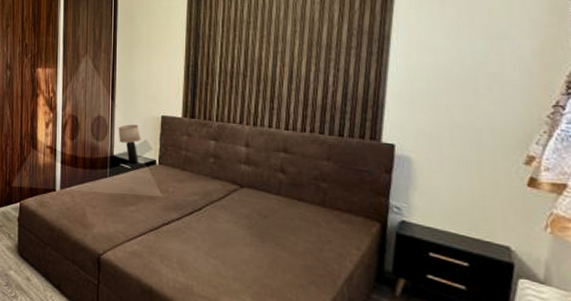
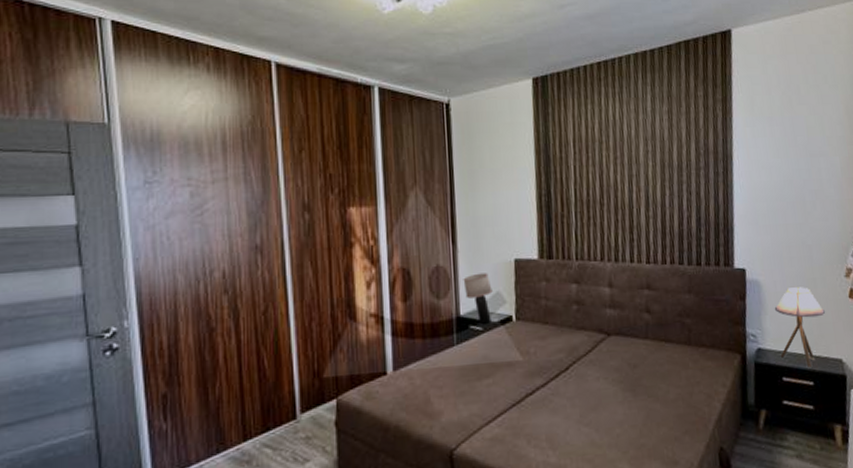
table lamp: none [426,168,493,248] -> present [774,287,826,367]

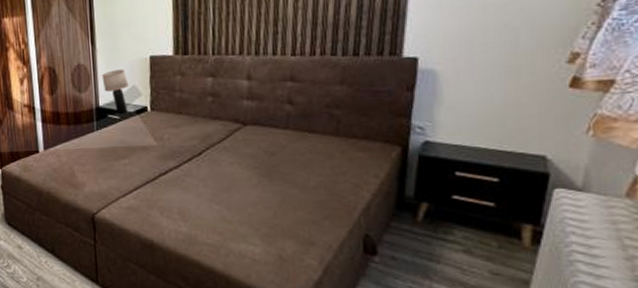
table lamp: present [774,287,826,367] -> none [453,76,530,163]

